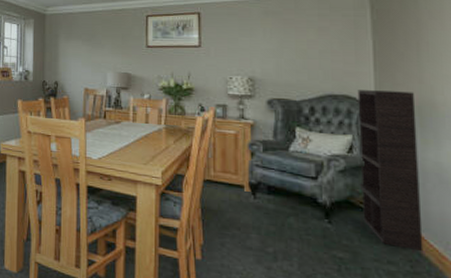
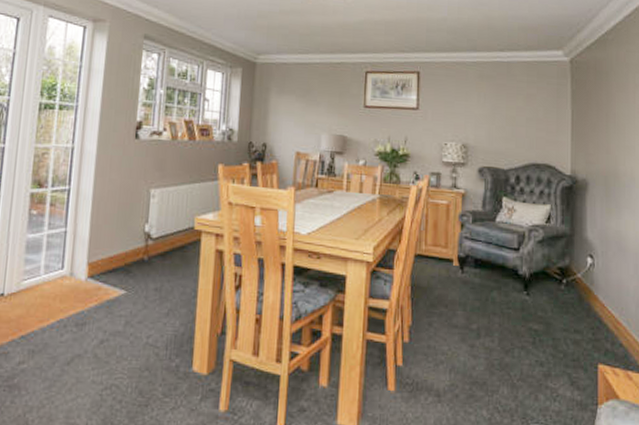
cabinet: present [357,90,424,252] -> none [554,159,604,319]

